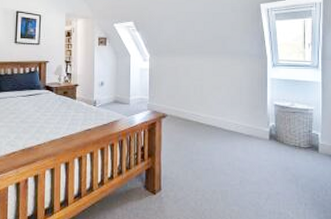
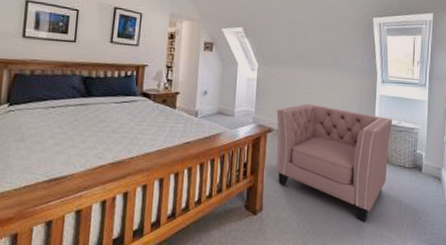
armchair: none [169,89,286,201] -> present [276,103,393,222]

